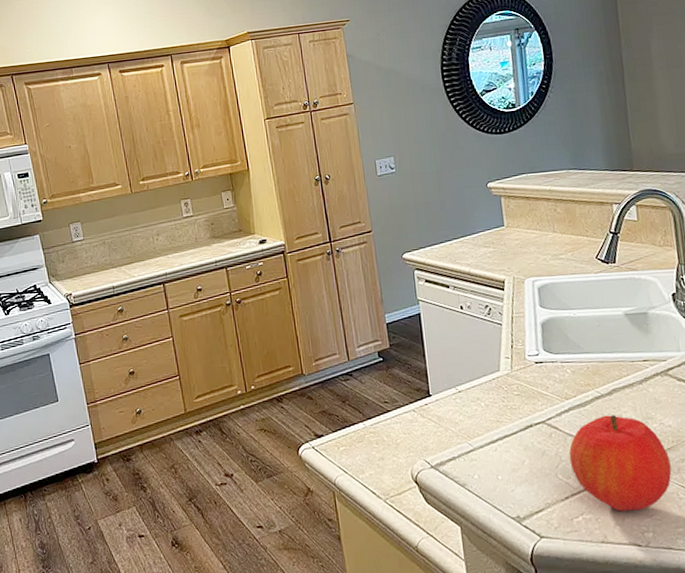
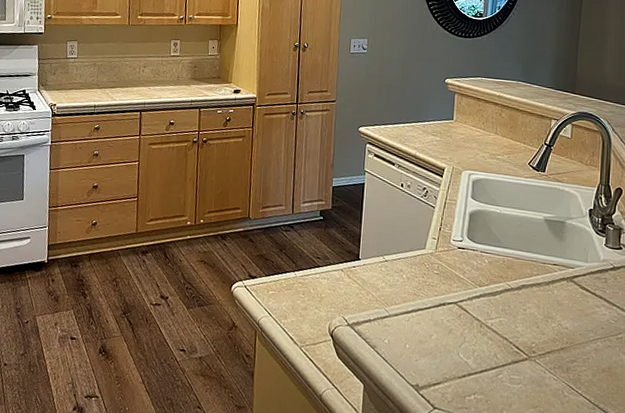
fruit: present [569,415,672,511] -> none [472,307,561,400]

